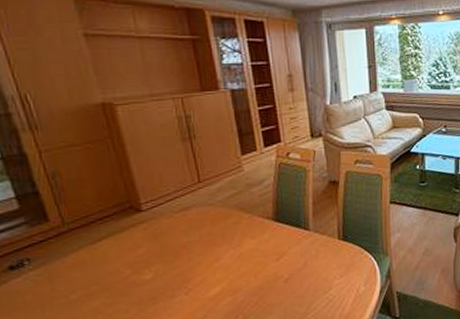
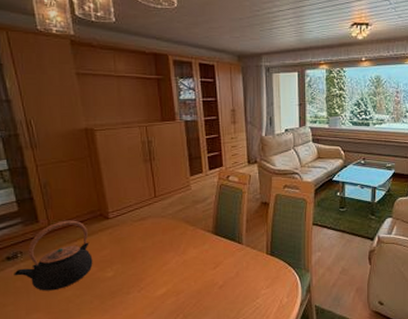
teapot: none [20,215,126,304] -> present [14,220,93,291]

